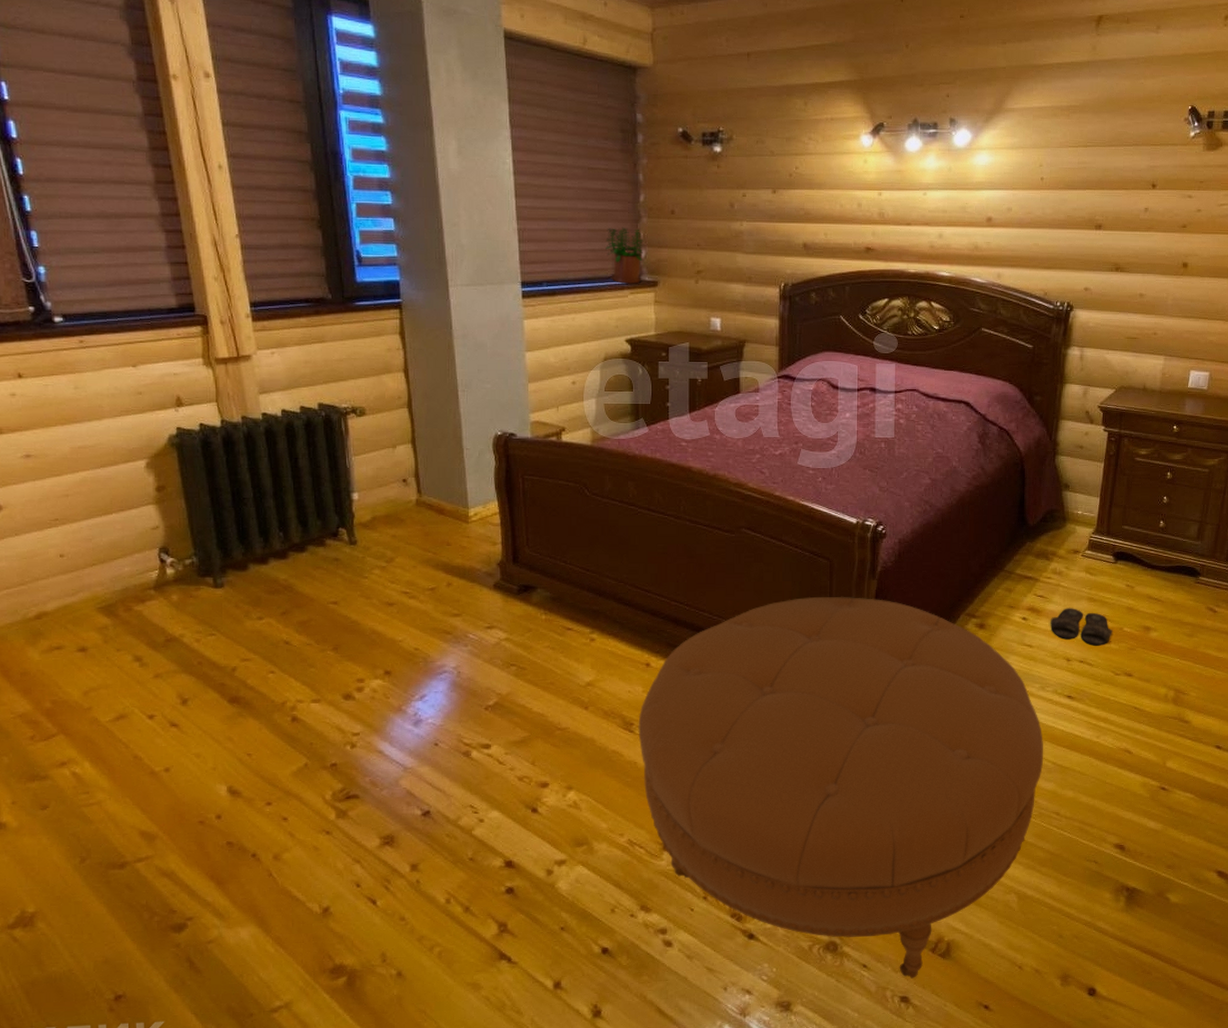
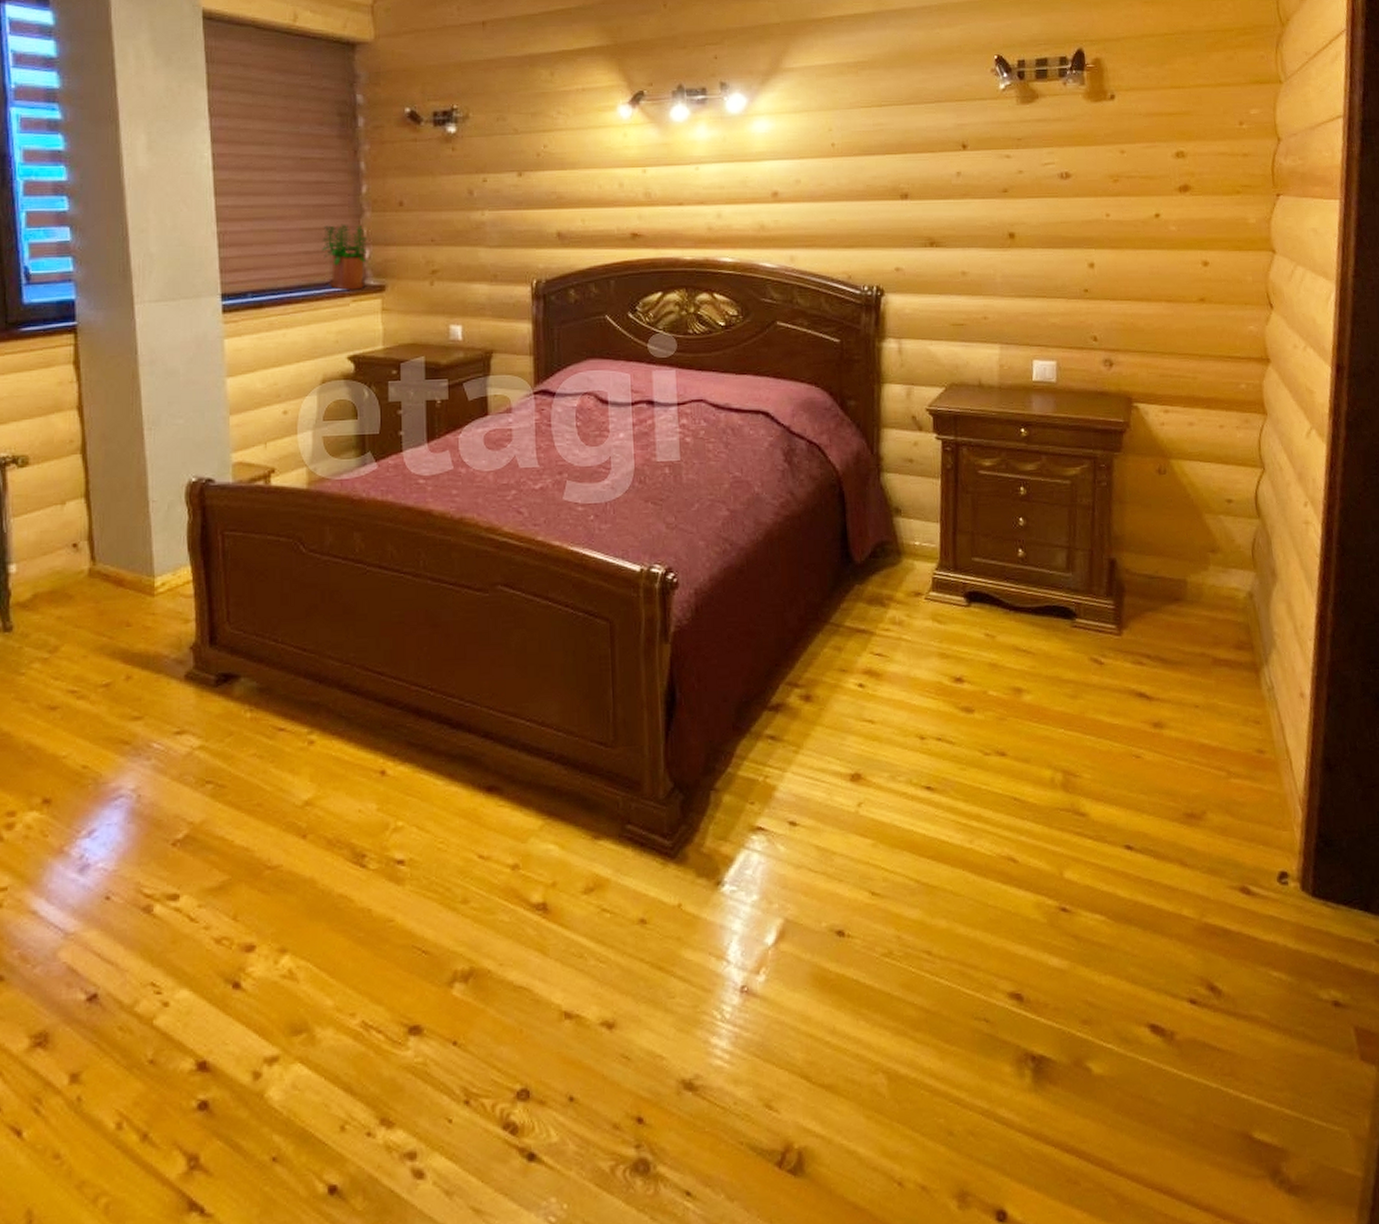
ottoman: present [638,596,1044,979] -> none [372,667,905,1210]
slippers: present [1050,607,1114,646] -> none [894,666,976,717]

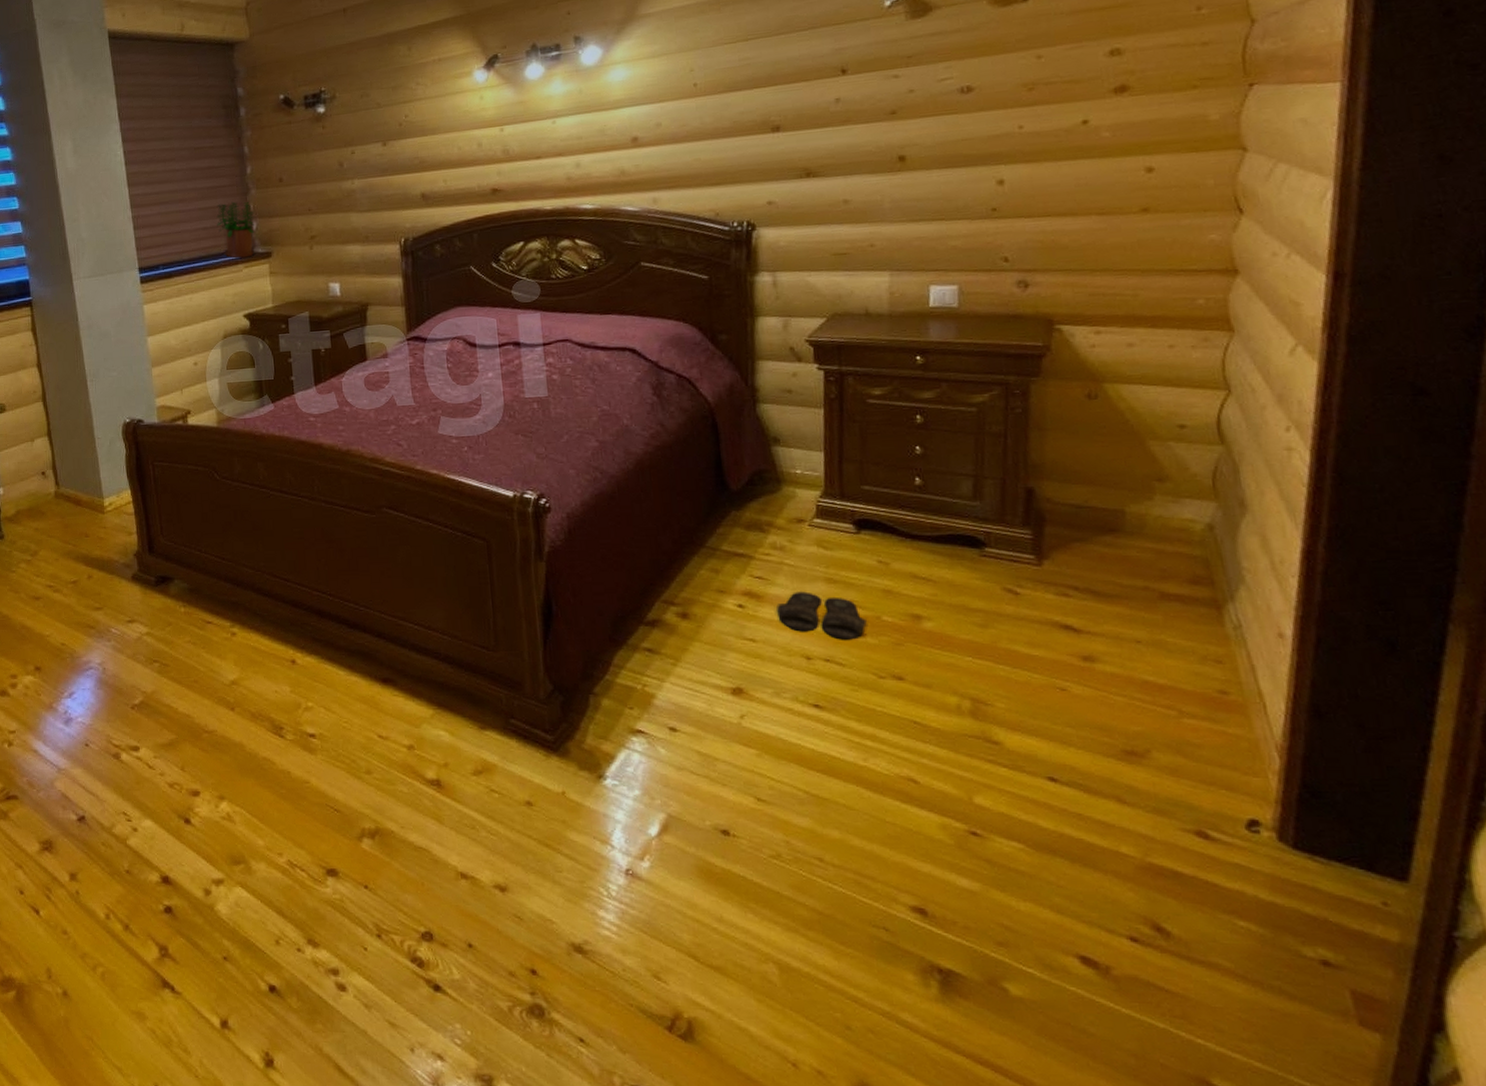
slippers: none [894,666,976,717] -> present [776,590,868,640]

